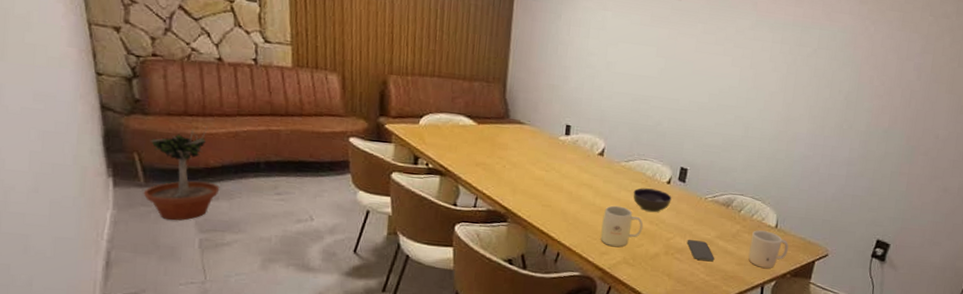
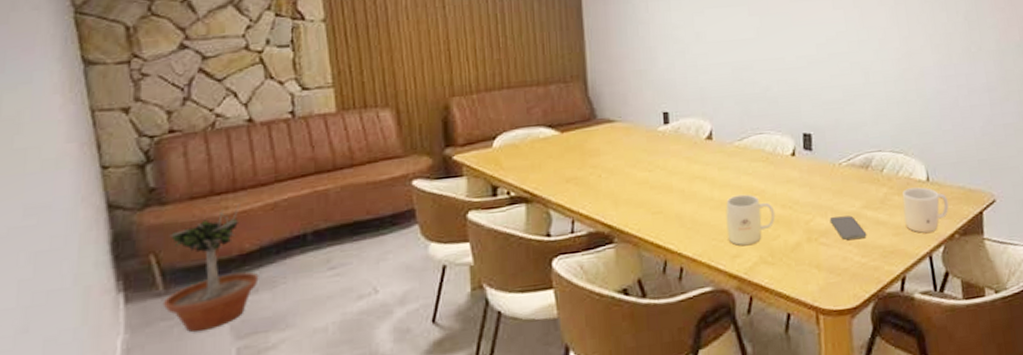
bowl: present [633,188,672,213] -> none [755,165,801,195]

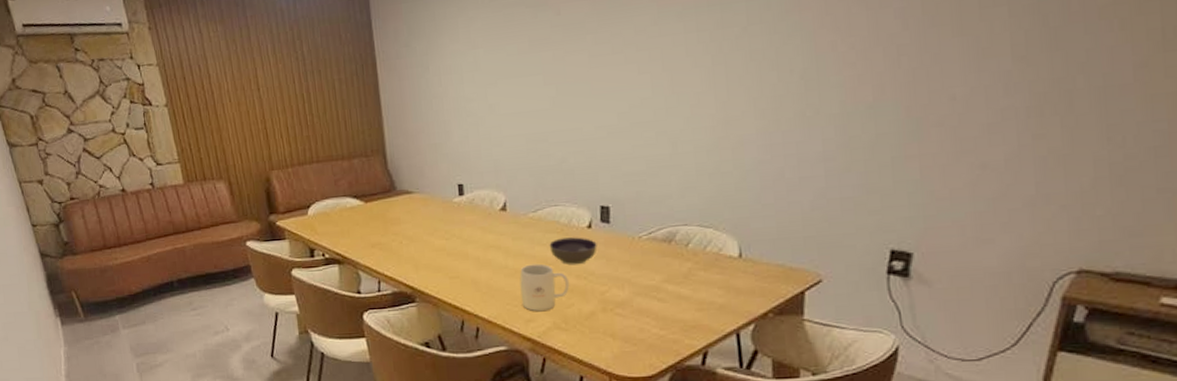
potted tree: present [162,203,259,332] -> none [82,255,145,349]
bowl: none [755,165,801,195] -> present [549,237,598,265]
smartphone: present [829,215,867,240] -> none [626,289,667,312]
mug: present [902,187,949,233] -> none [708,263,763,310]

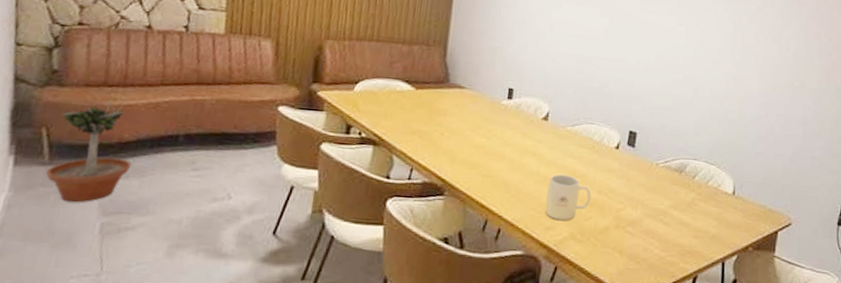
potted tree: none [82,255,145,349] -> present [45,97,132,202]
bowl: present [549,237,598,265] -> none [579,154,621,181]

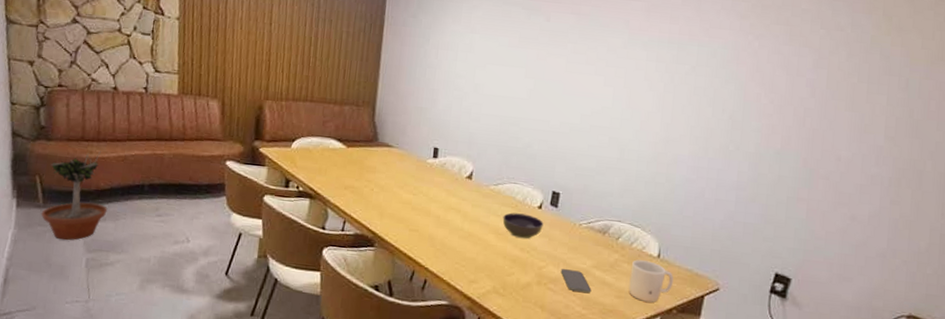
mug: present [545,174,592,221] -> none [469,231,514,276]
bowl: none [579,154,621,181] -> present [502,212,544,239]
smartphone: none [638,210,670,234] -> present [560,269,592,293]
mug: none [706,198,748,241] -> present [628,259,674,303]

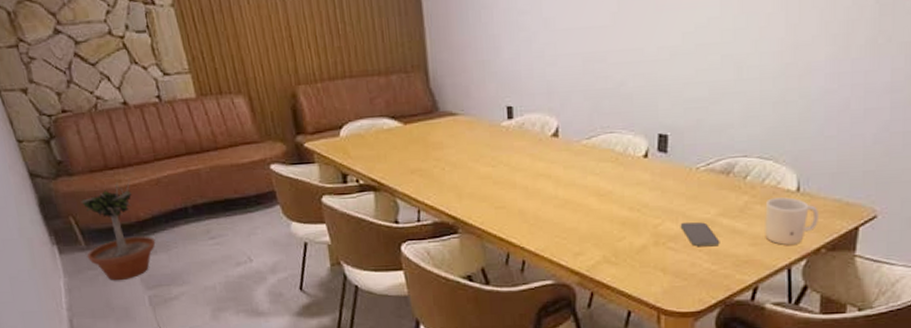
bowl: present [502,212,544,239] -> none [602,167,653,197]

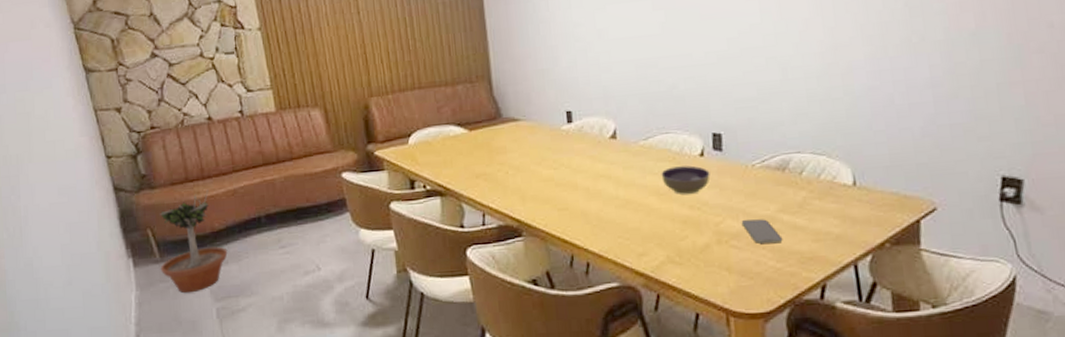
bowl: none [602,167,653,197] -> present [661,165,711,195]
mug: present [765,197,819,245] -> none [823,191,879,240]

